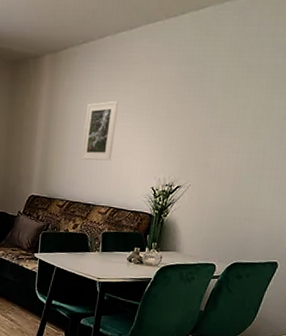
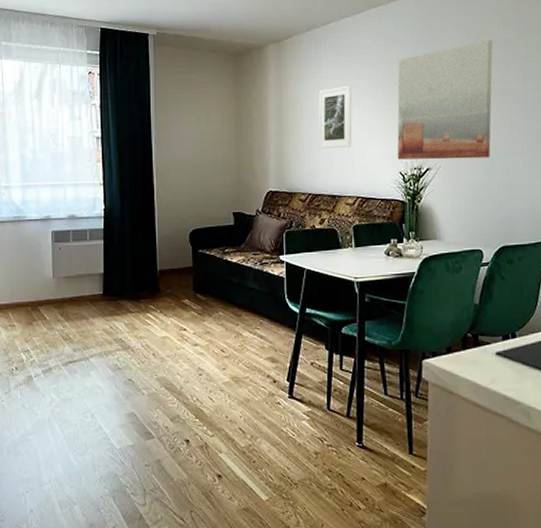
wall art: none [151,63,262,181] -> present [397,39,493,160]

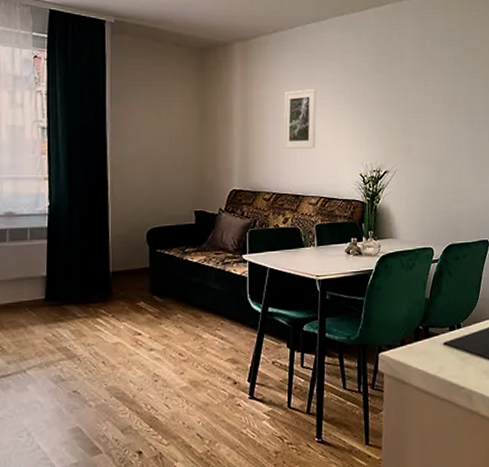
wall art: present [397,39,493,160] -> none [358,55,444,163]

